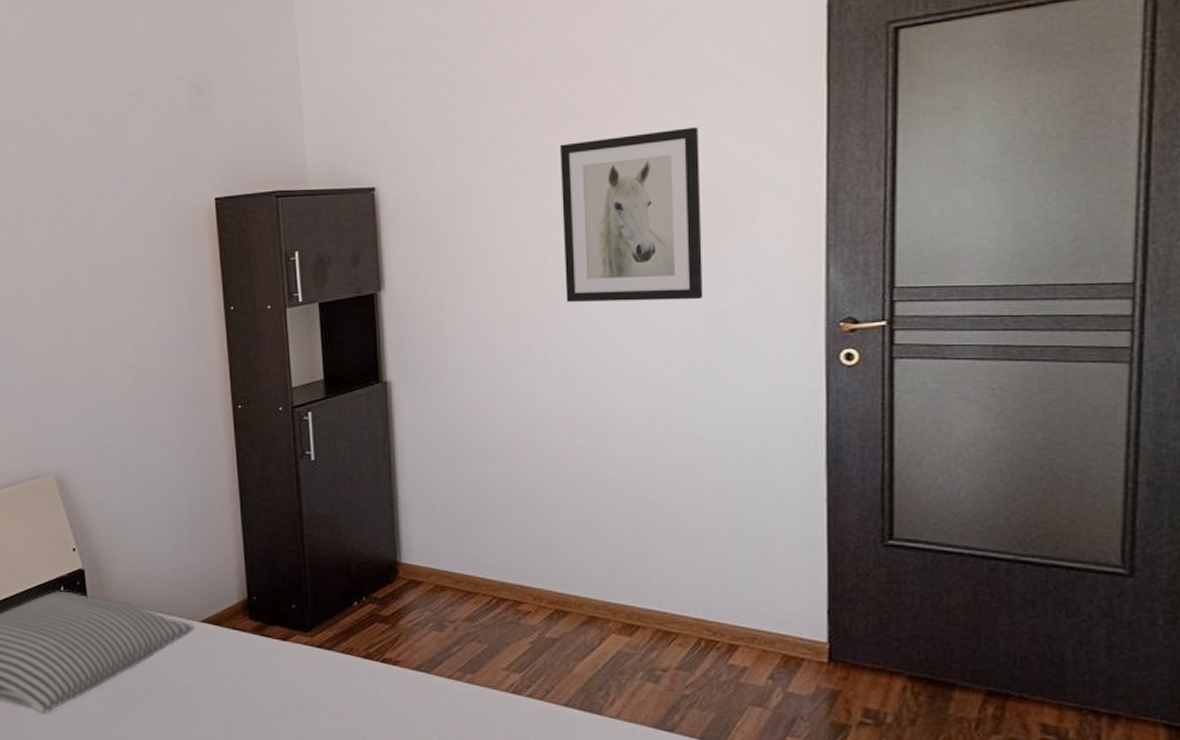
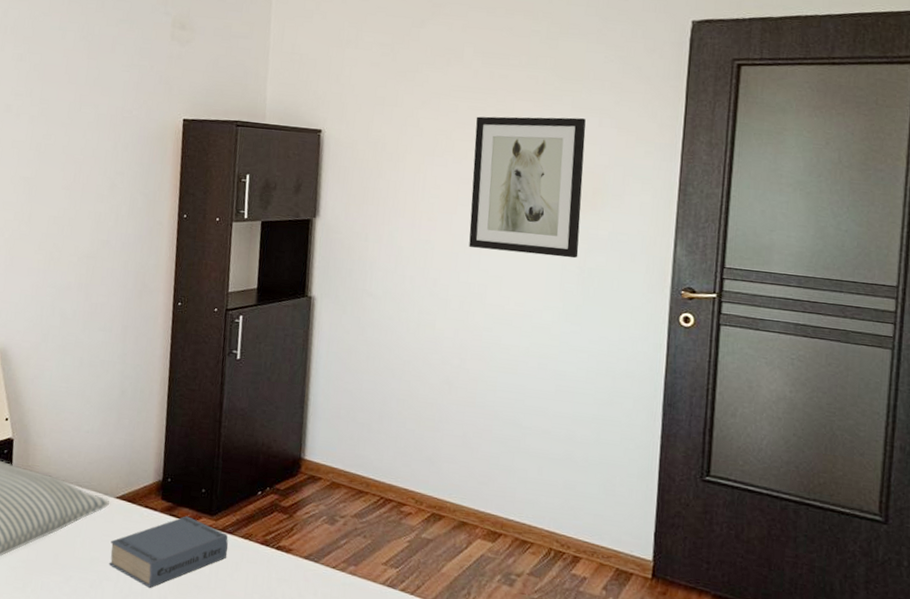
book: none [202,634,329,712] -> present [109,516,229,588]

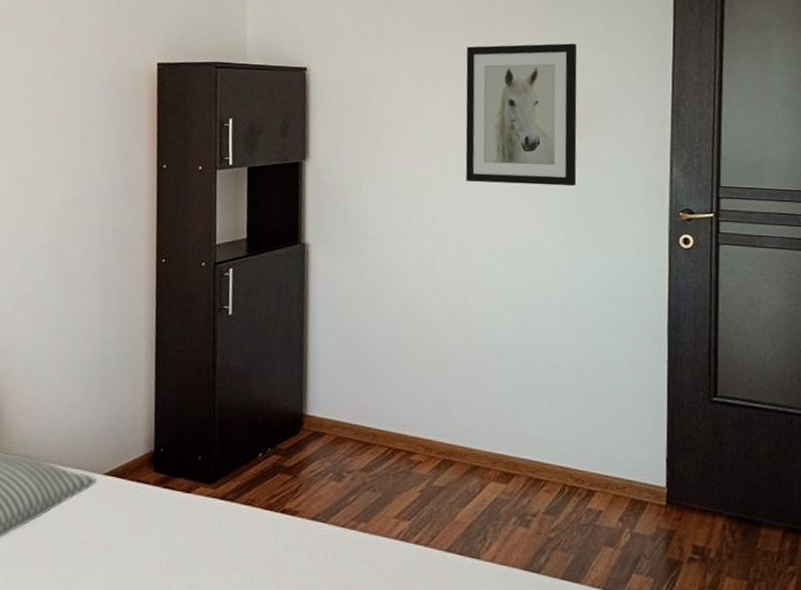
book: present [109,516,229,588] -> none [100,487,230,568]

